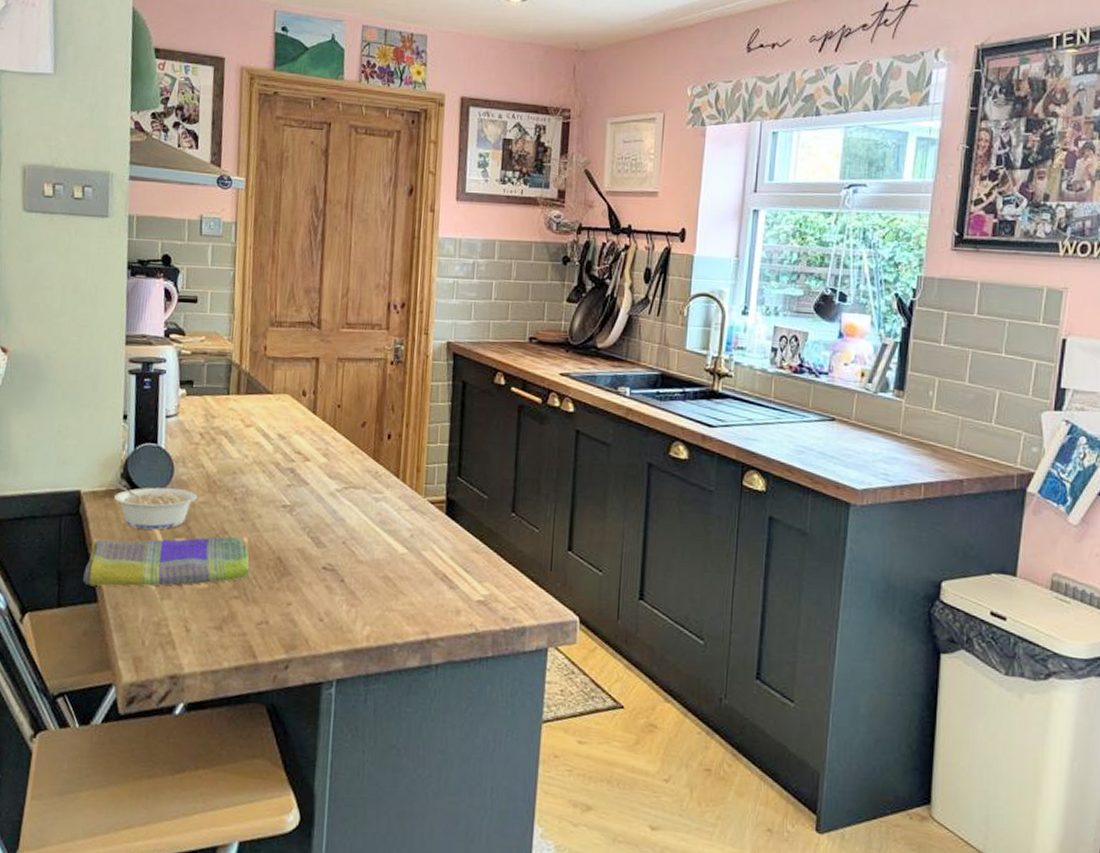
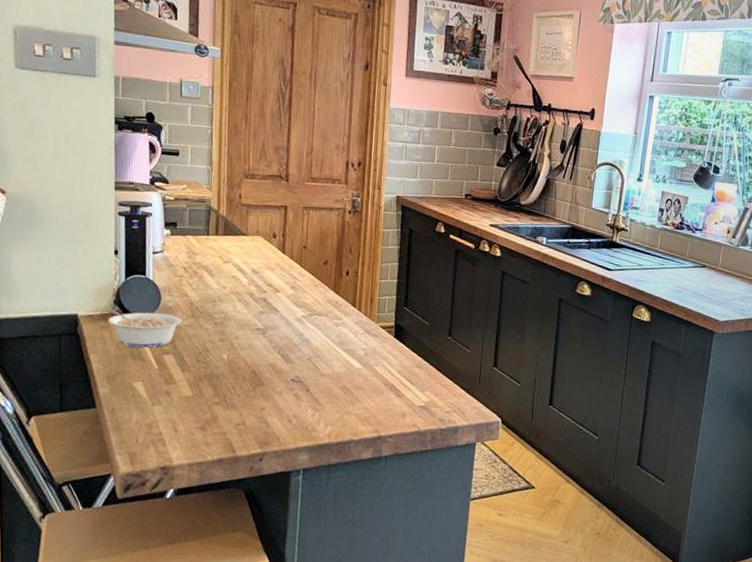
dish towel: present [83,536,250,587] -> none [82,353,229,395]

